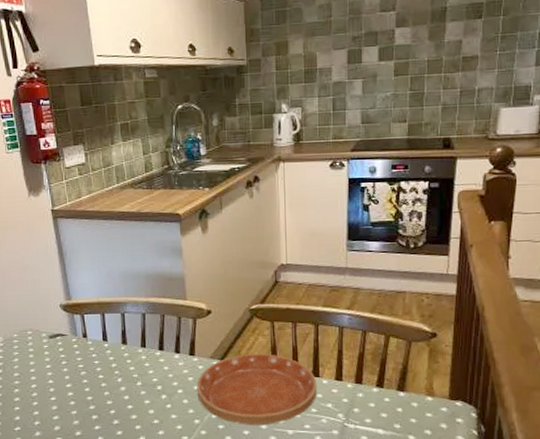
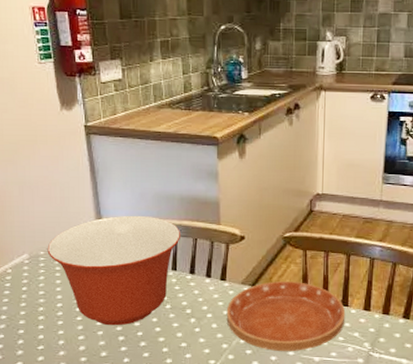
mixing bowl: none [20,294,148,405] -> present [47,215,180,326]

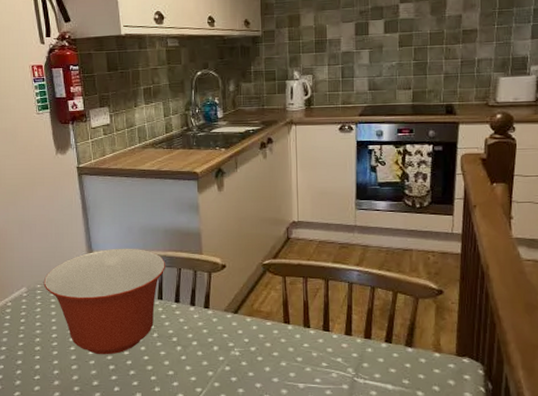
saucer: present [226,281,346,352] -> none [211,308,328,379]

